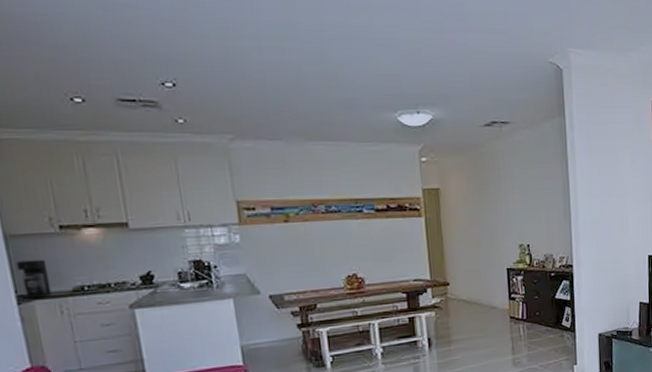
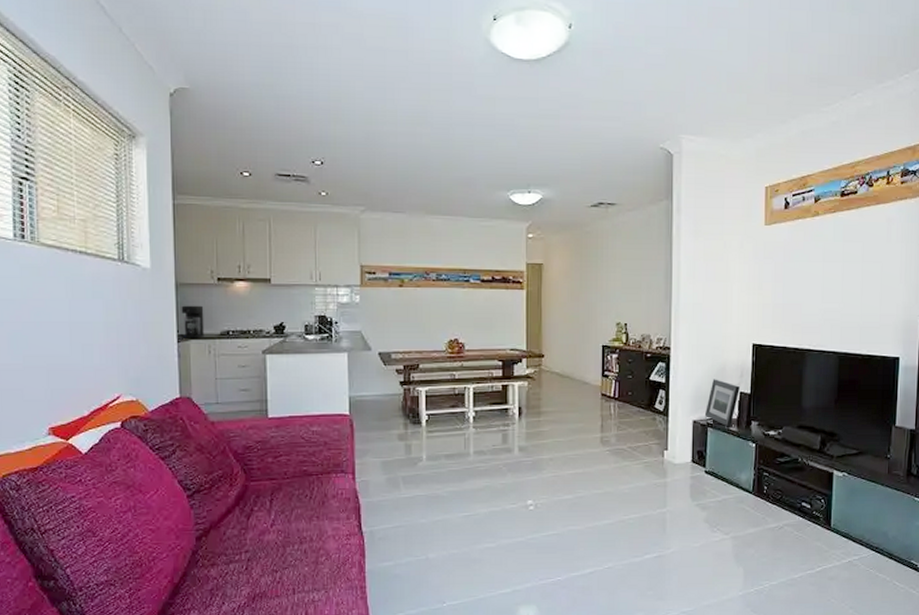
picture frame: none [608,292,639,337] -> present [704,379,740,427]

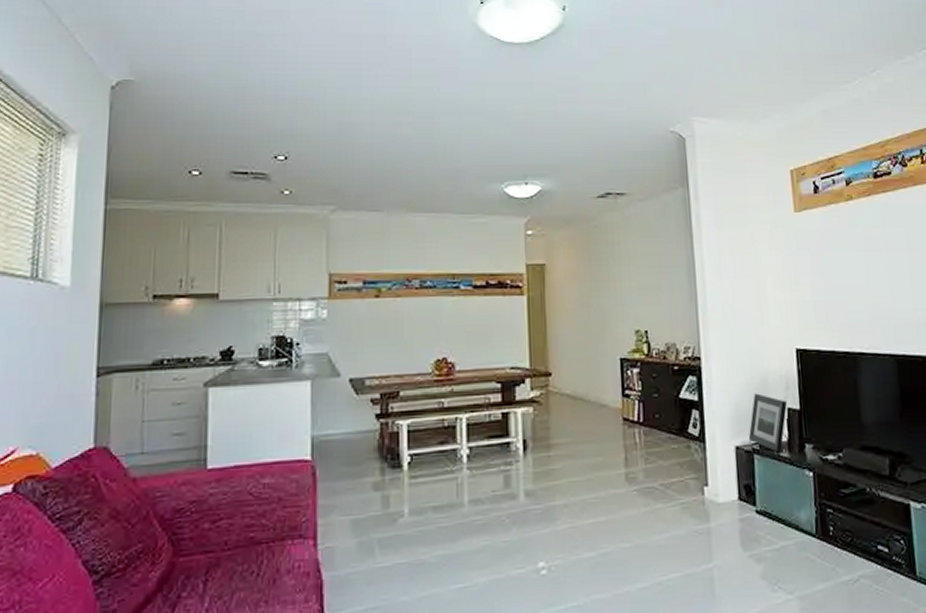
coffee maker: present [180,305,205,338] -> none [101,329,134,372]

